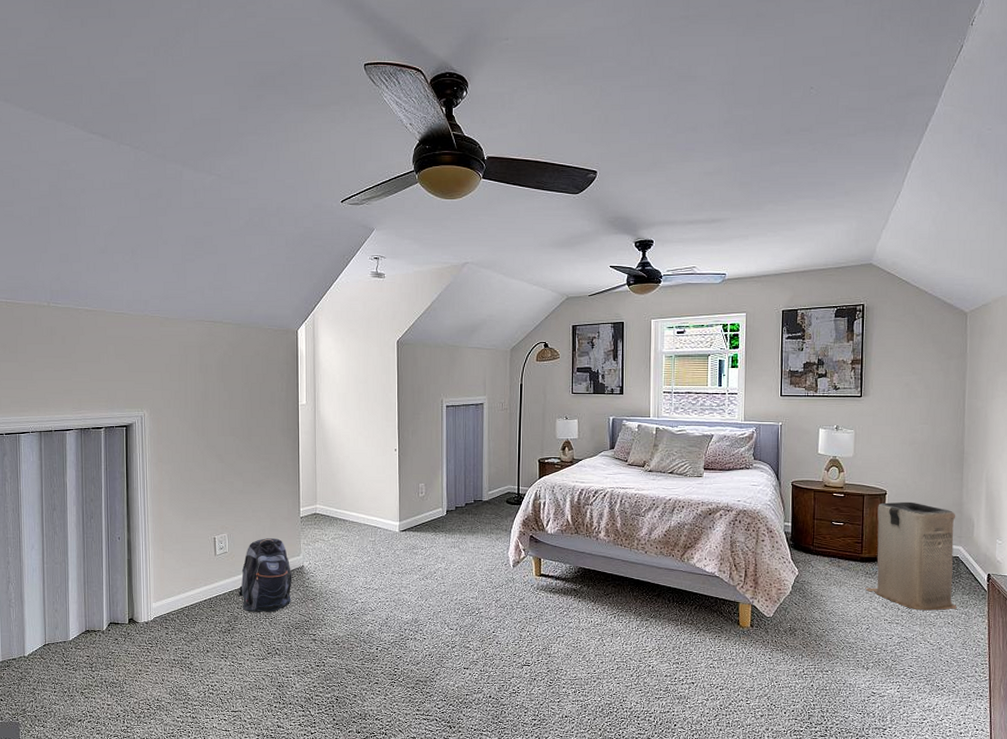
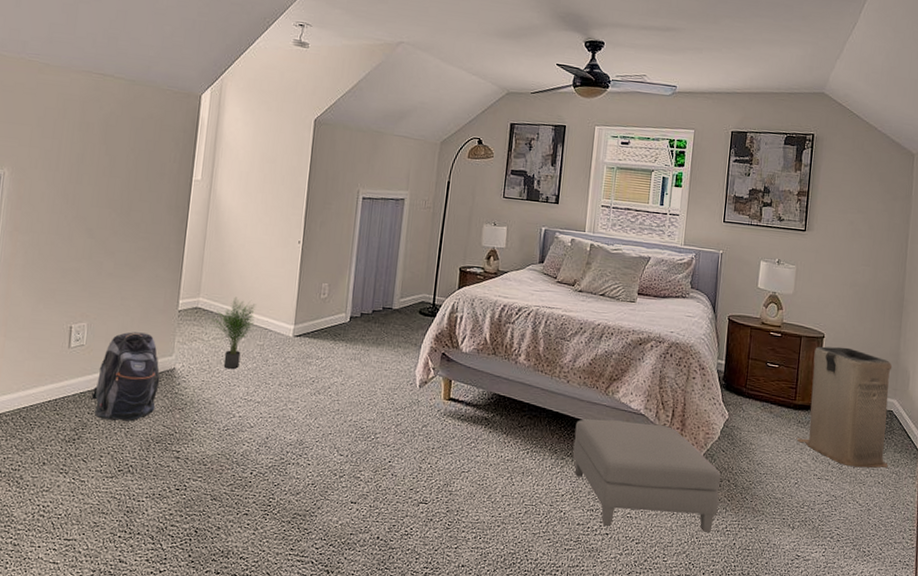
potted plant: none [328,502,366,564] -> present [210,297,256,370]
ottoman: none [655,583,795,677] -> present [572,419,721,533]

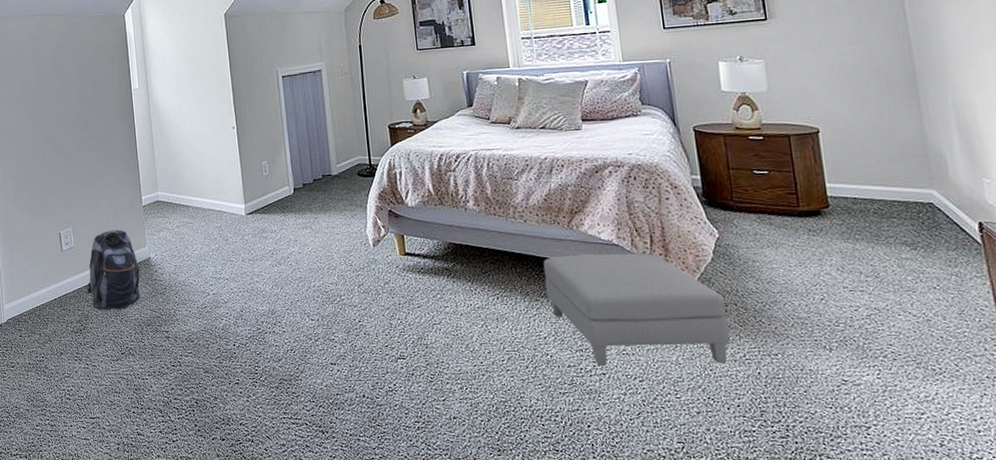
potted plant: present [210,297,256,370] -> none [170,186,210,253]
laundry basket: present [796,346,893,468] -> none [810,139,943,274]

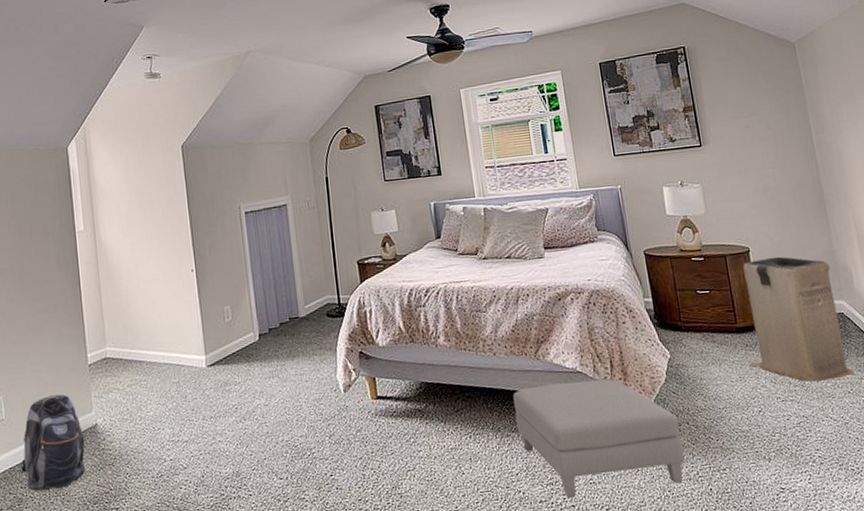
laundry basket: none [810,139,943,274] -> present [743,256,855,382]

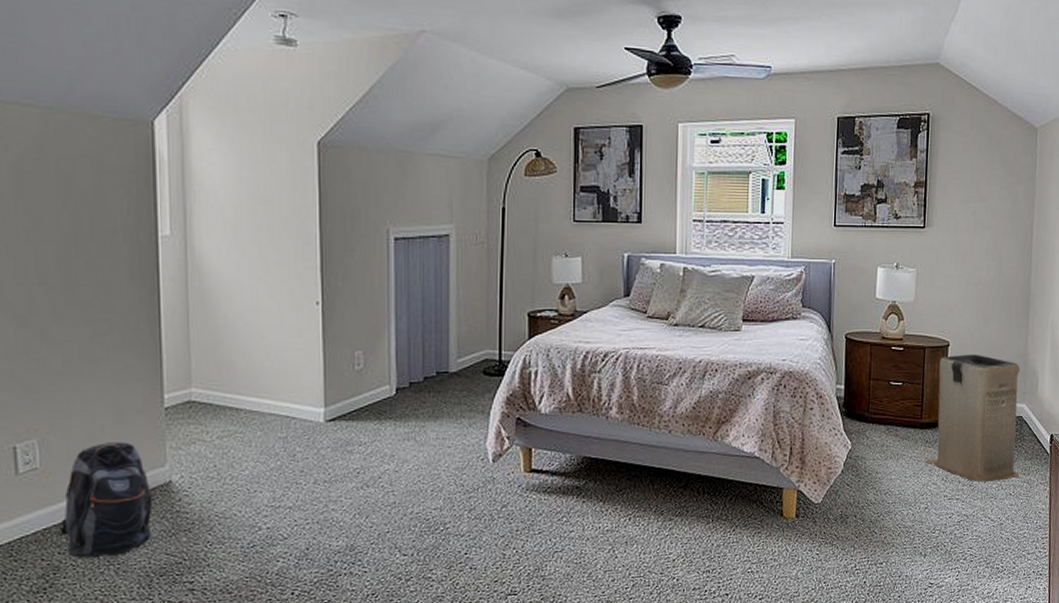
ottoman: present [513,378,685,498] -> none [681,465,846,586]

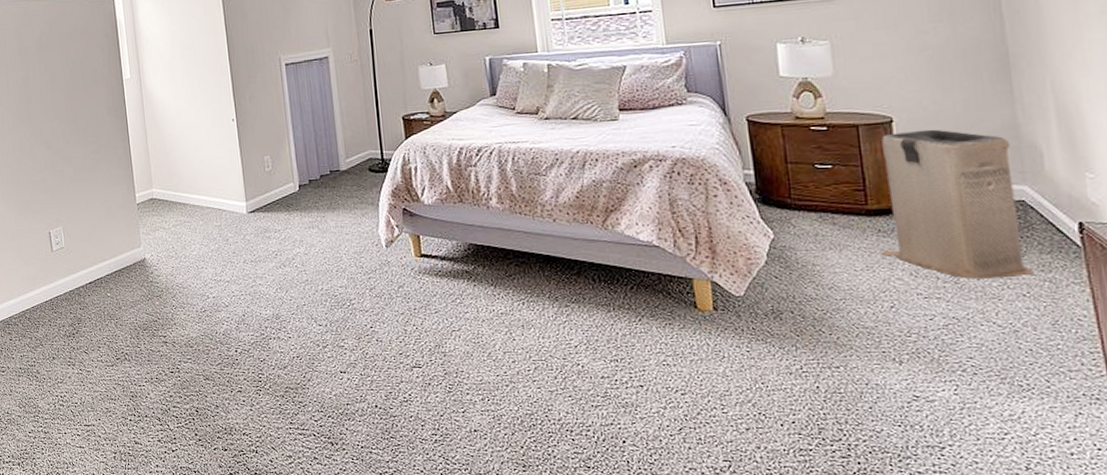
backpack: present [60,442,153,559] -> none [79,229,136,314]

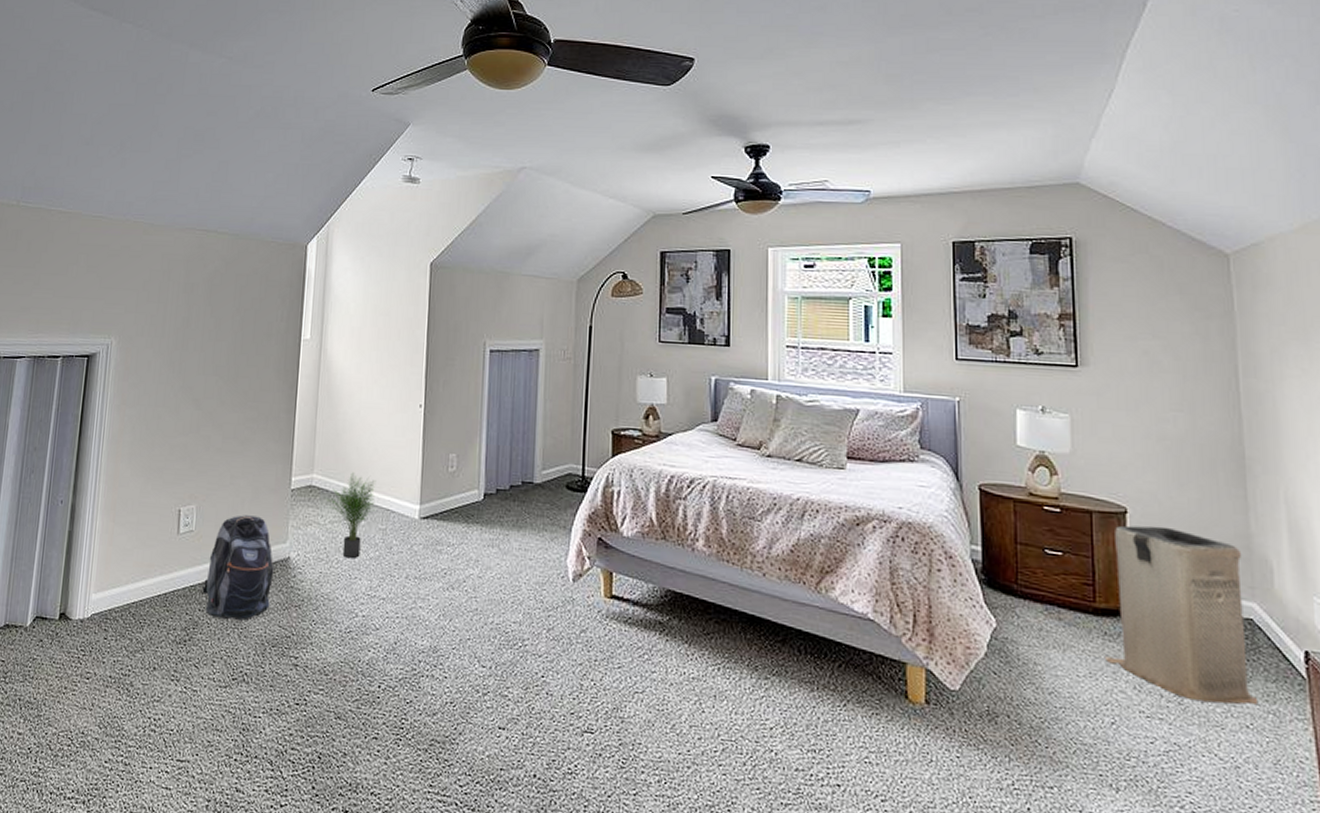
backpack: none [79,229,136,314] -> present [202,515,274,621]
potted plant: none [166,183,209,253] -> present [326,472,375,559]

